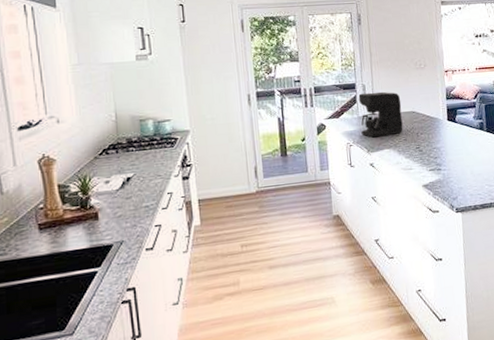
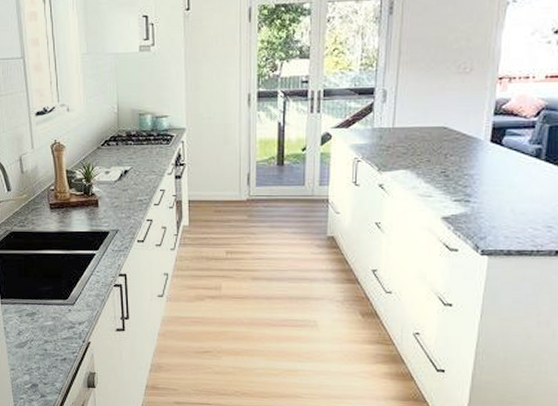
coffee maker: present [358,91,403,138] -> none [374,99,431,155]

